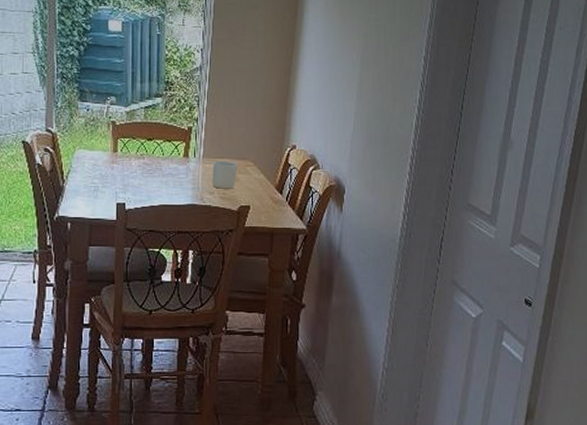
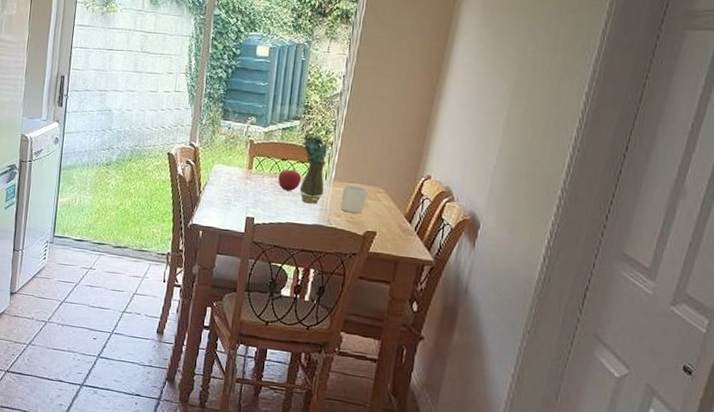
fruit: none [146,148,170,172] -> present [278,168,302,191]
vase: none [167,108,194,183] -> present [300,131,328,204]

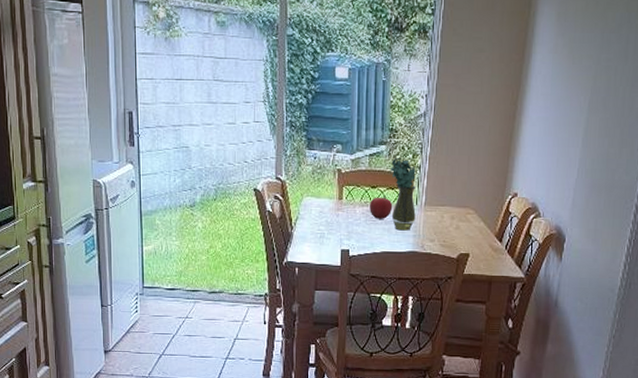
mug: present [340,184,368,214] -> none [433,208,458,237]

